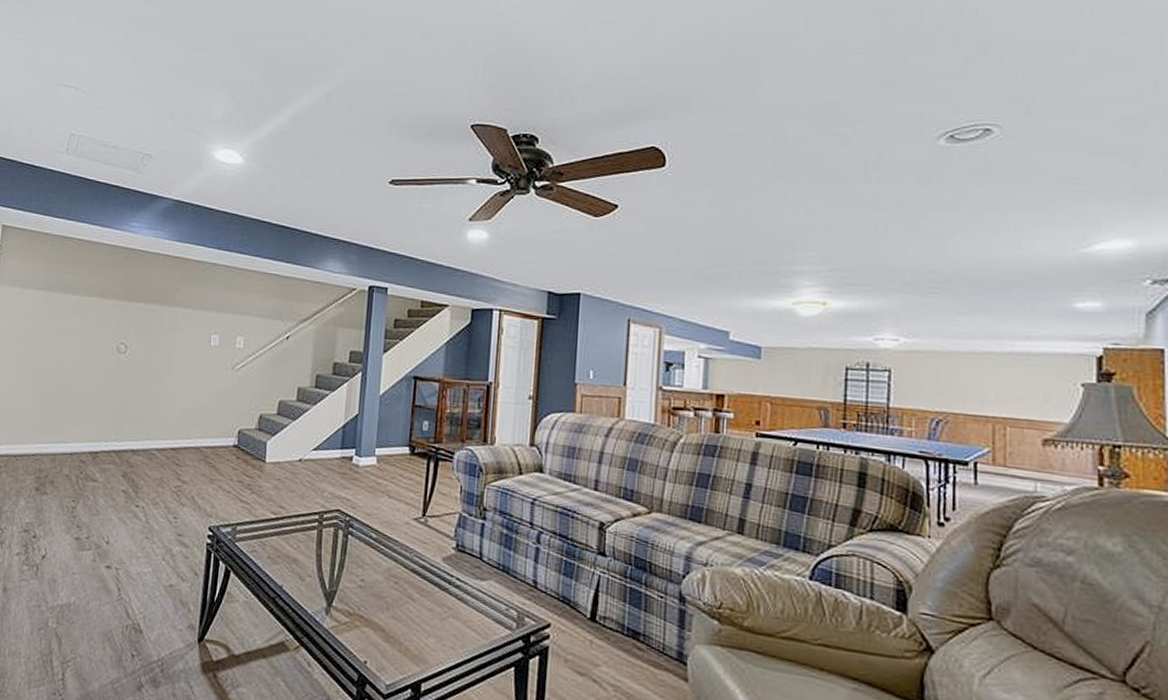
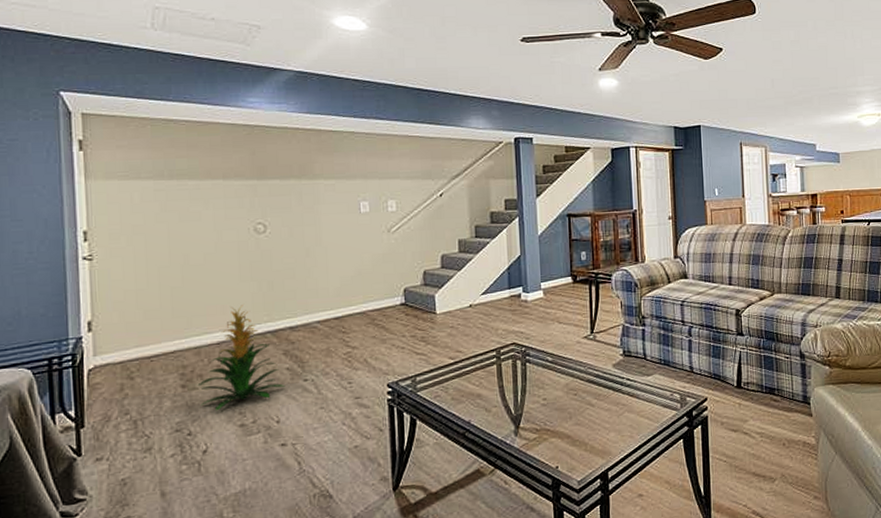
indoor plant: none [48,420,119,520] -> present [197,305,286,411]

